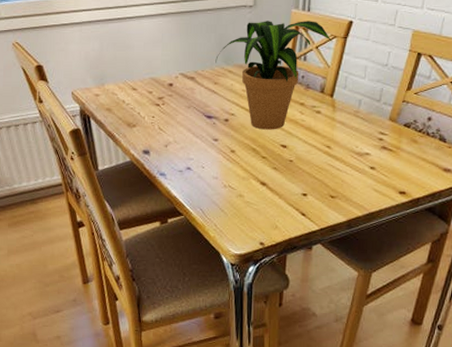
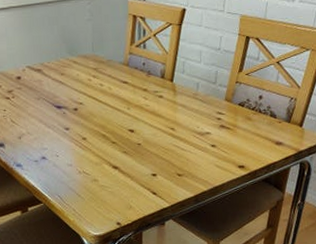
potted plant: present [215,21,333,130] -> none [60,9,169,117]

